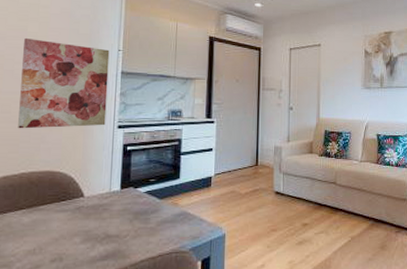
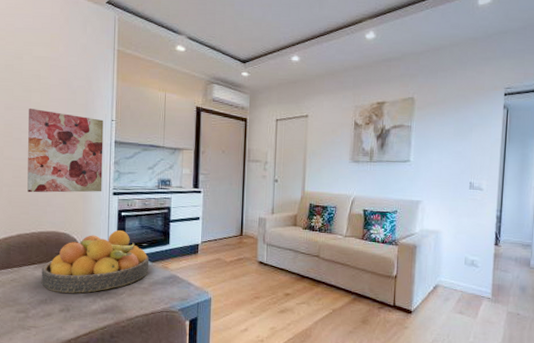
fruit bowl: none [29,166,158,240] -> present [41,230,150,293]

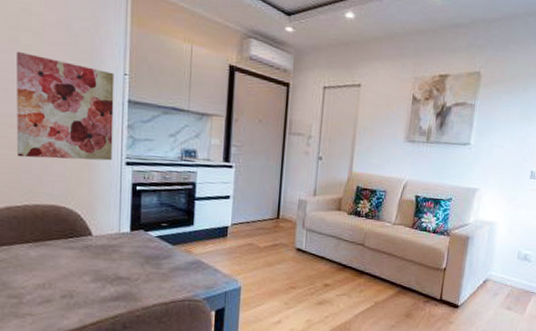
fruit bowl: present [41,230,150,293] -> none [37,207,170,278]

